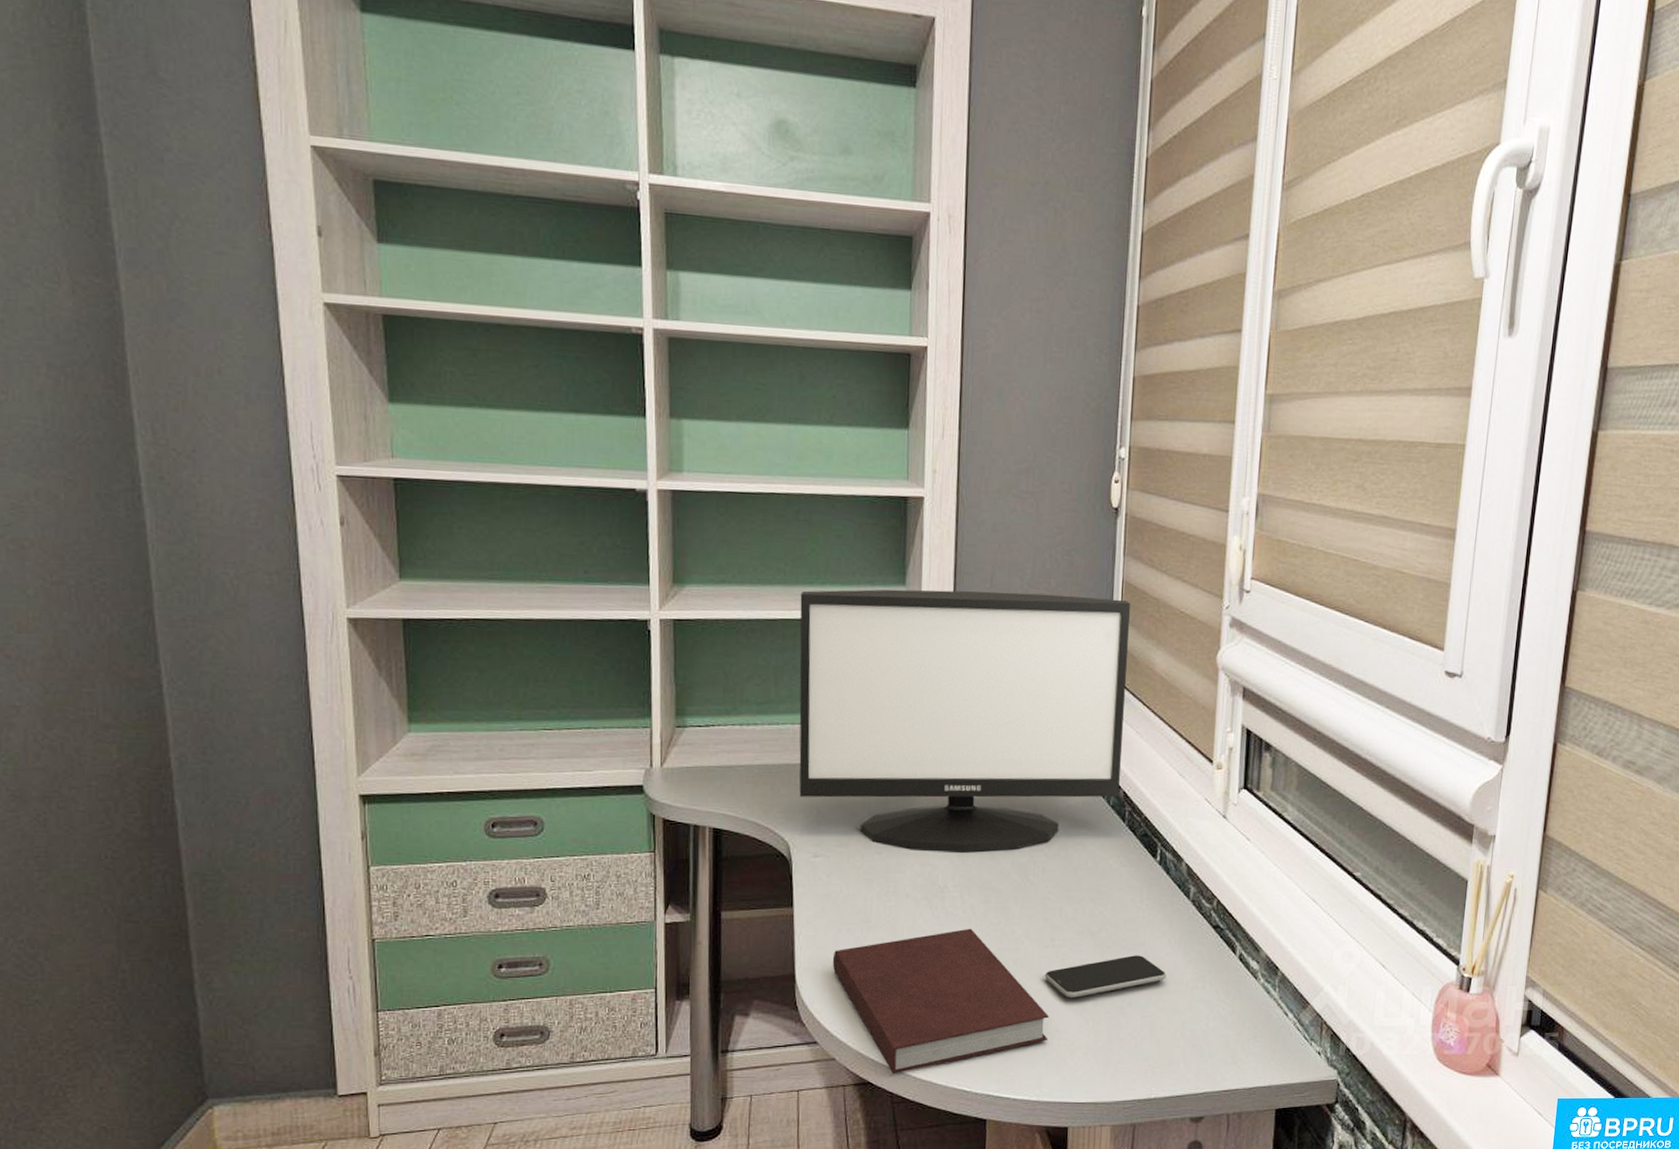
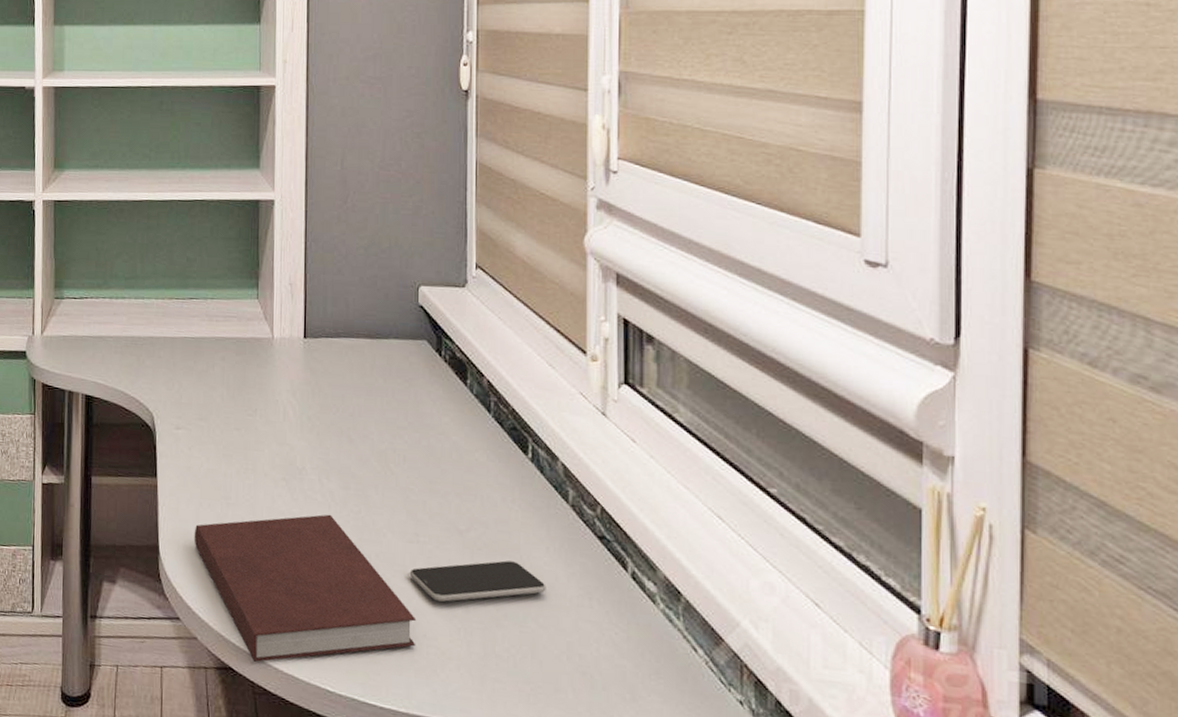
monitor: present [799,589,1130,853] -> none [162,172,485,435]

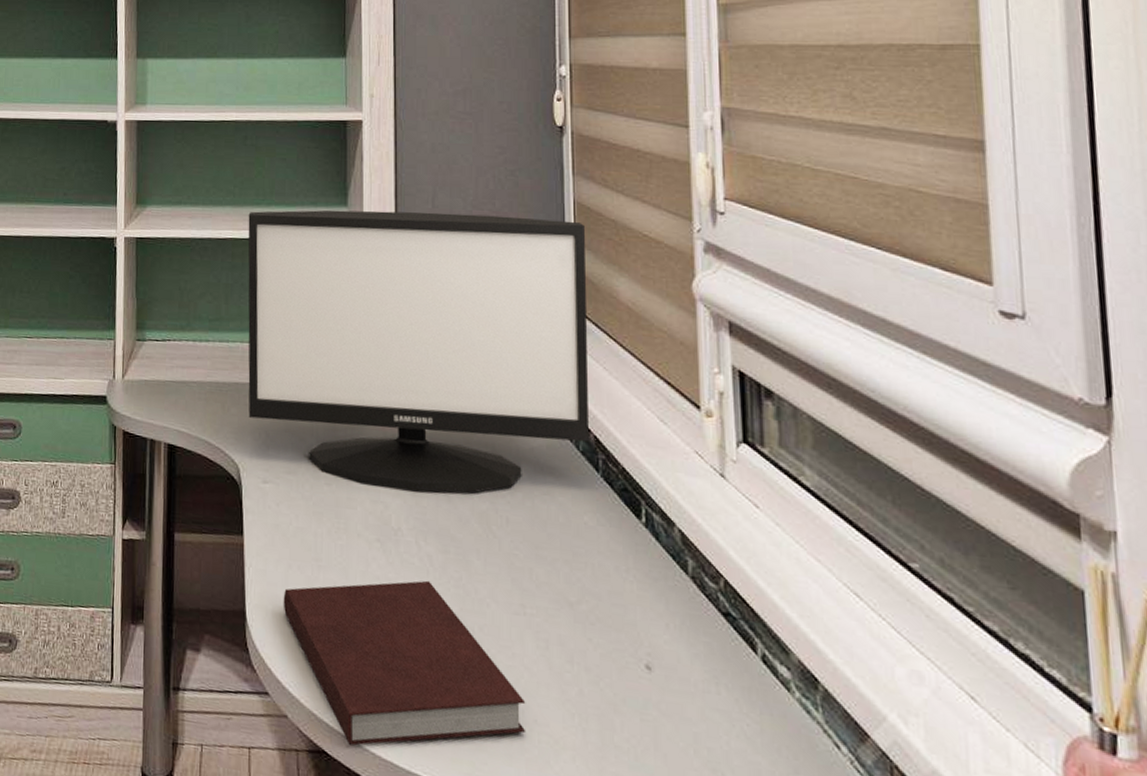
monitor: none [162,172,485,435] -> present [248,210,589,493]
smartphone: present [409,560,546,602] -> none [516,637,668,683]

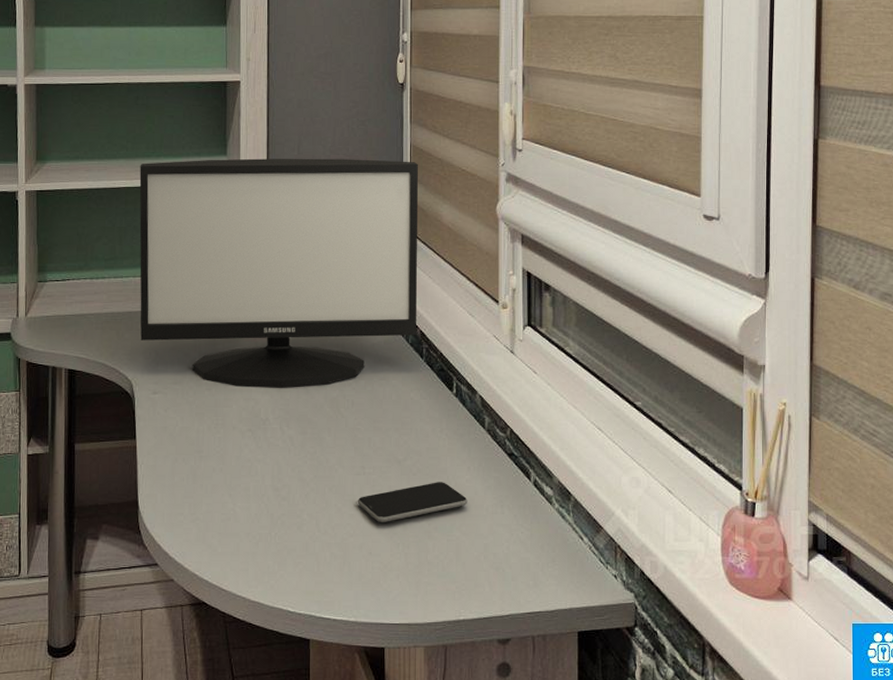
notebook: present [283,580,526,746] -> none [170,457,364,594]
smartphone: none [516,637,668,683] -> present [357,482,468,522]

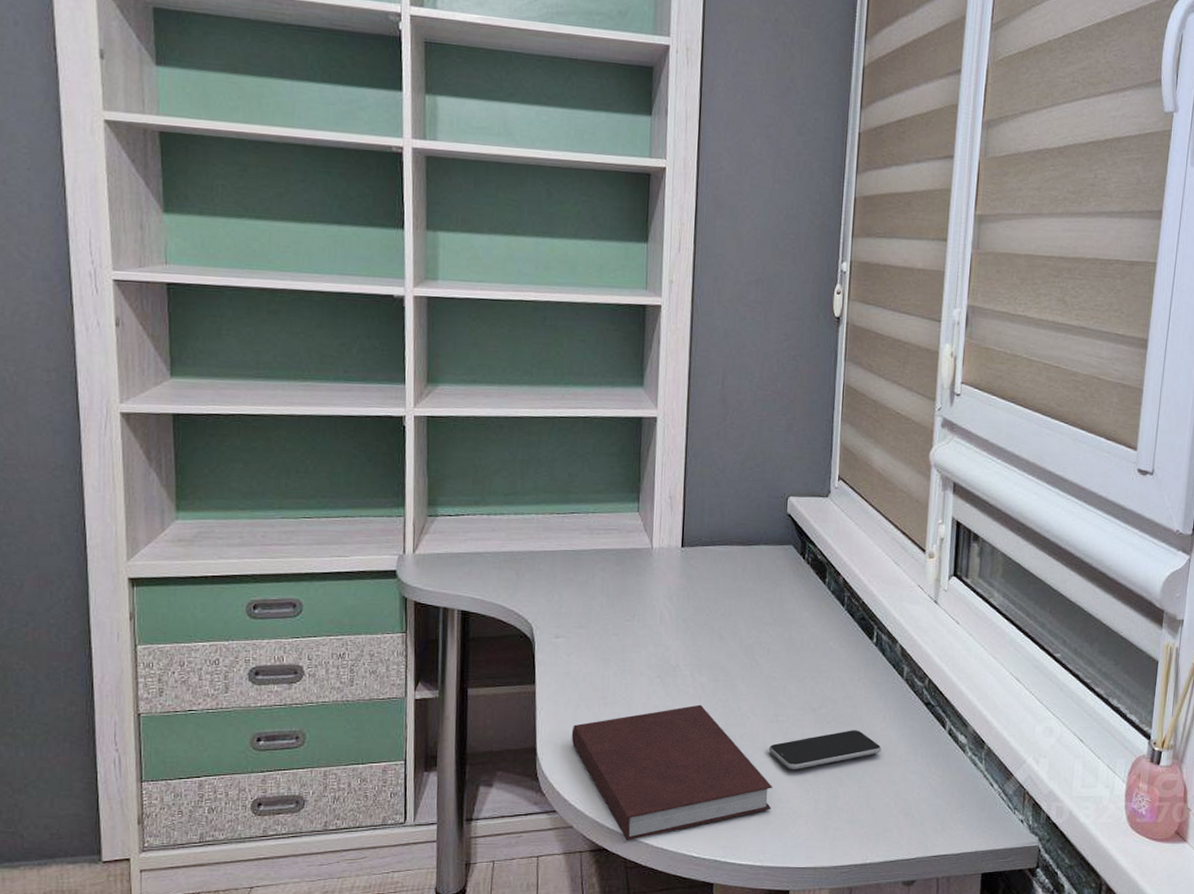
monitor: present [139,158,418,388] -> none [542,389,850,634]
notebook: none [170,457,364,594] -> present [571,704,773,840]

